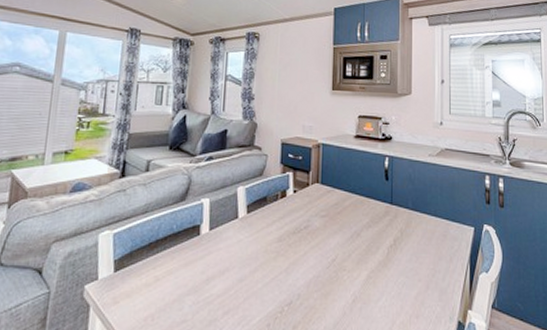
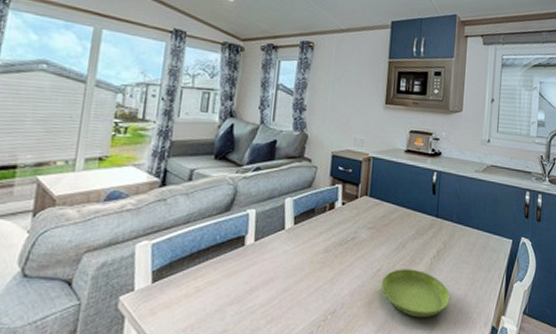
saucer: none [337,258,411,311] -> present [381,269,451,318]

